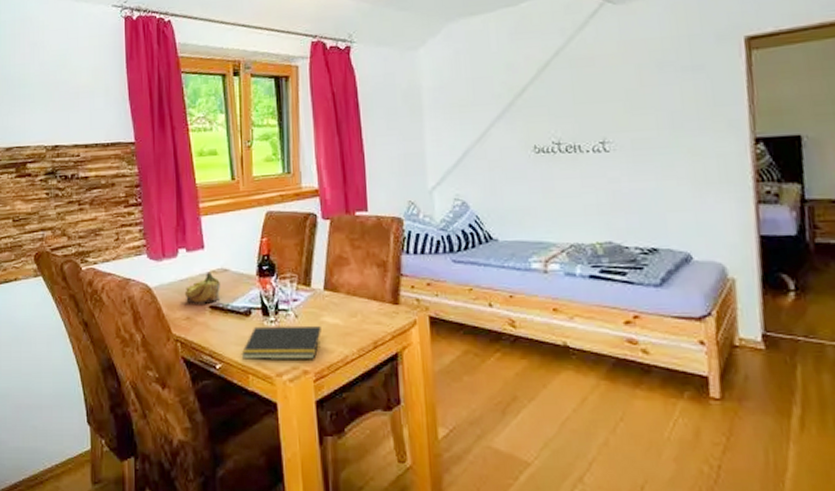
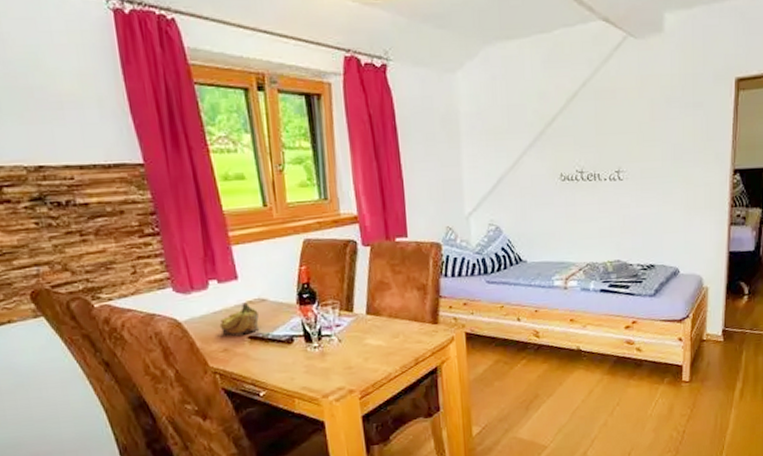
notepad: present [241,325,321,360] -> none [285,347,365,385]

